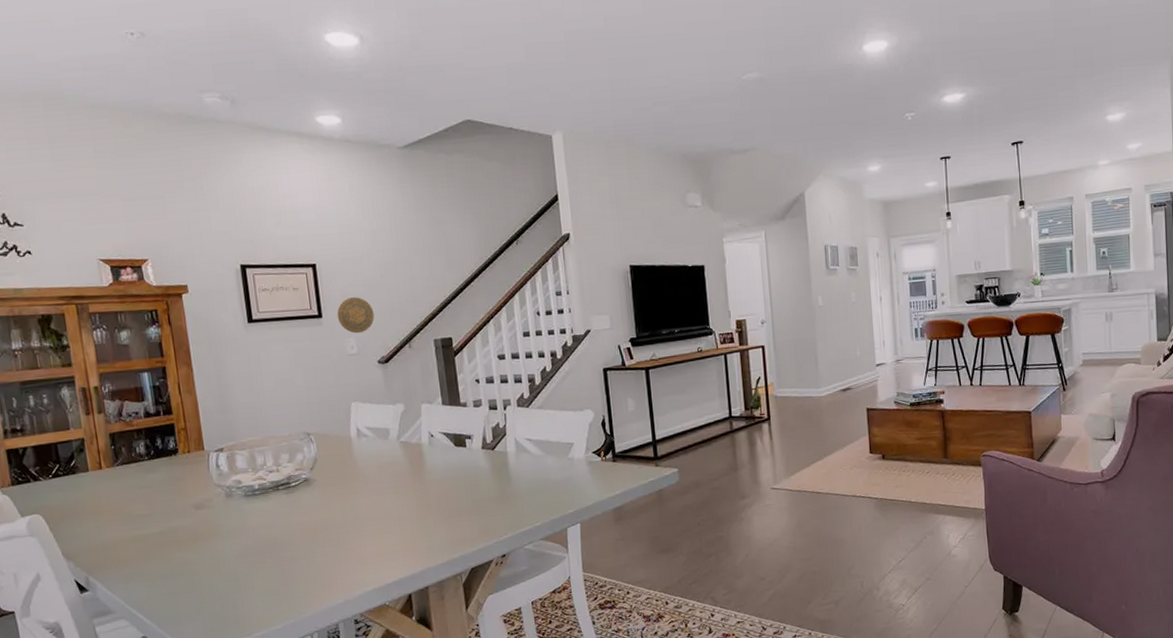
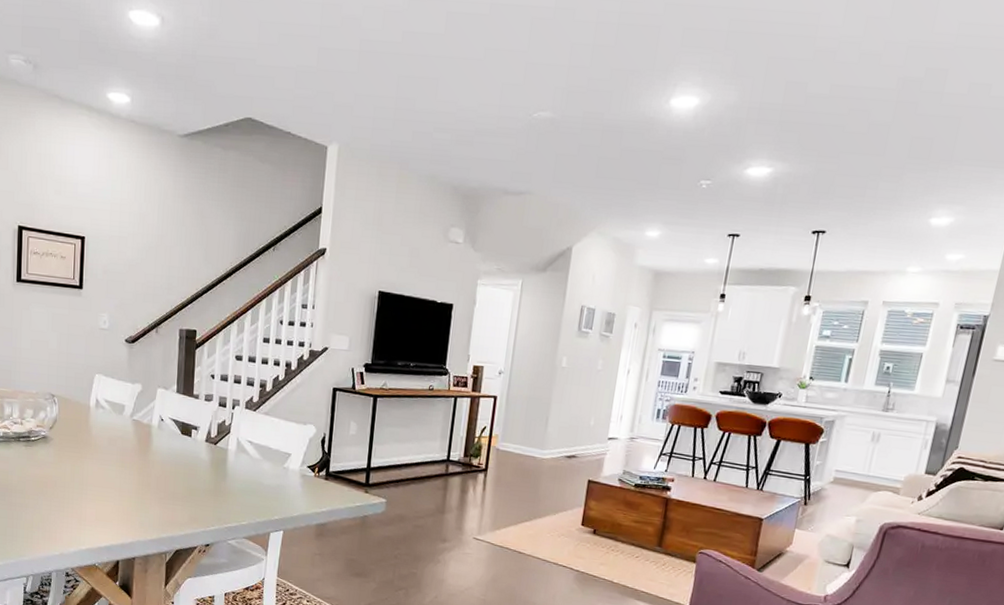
decorative plate: present [337,297,375,334] -> none [96,274,130,311]

